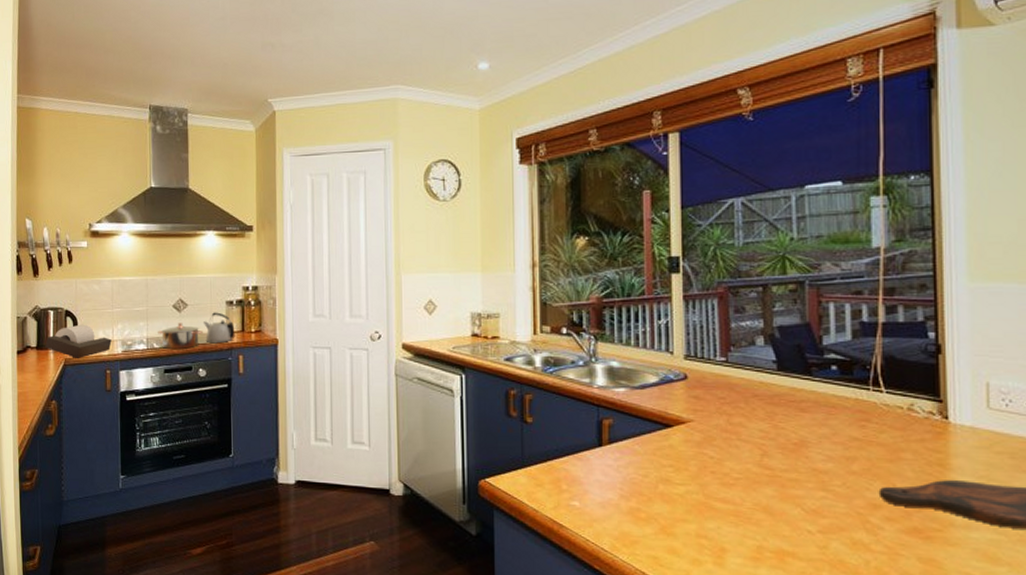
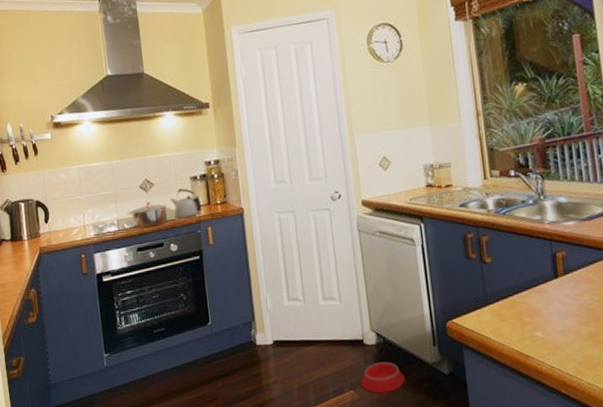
paper towel holder: present [45,324,112,358] -> none [19,212,84,246]
pet bowl: none [382,515,429,548] -> present [360,362,405,394]

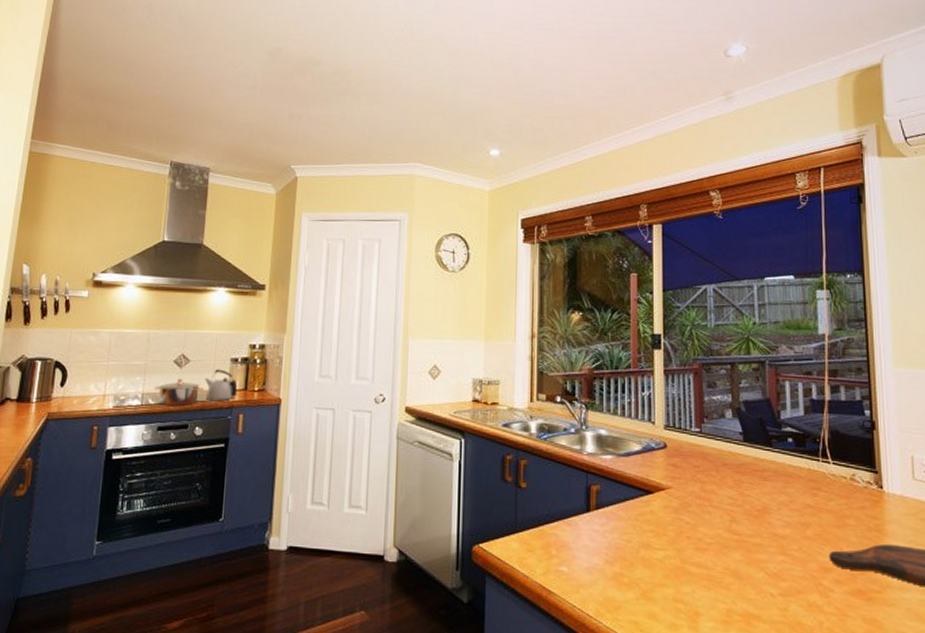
pet bowl: present [360,362,405,394] -> none [373,582,421,617]

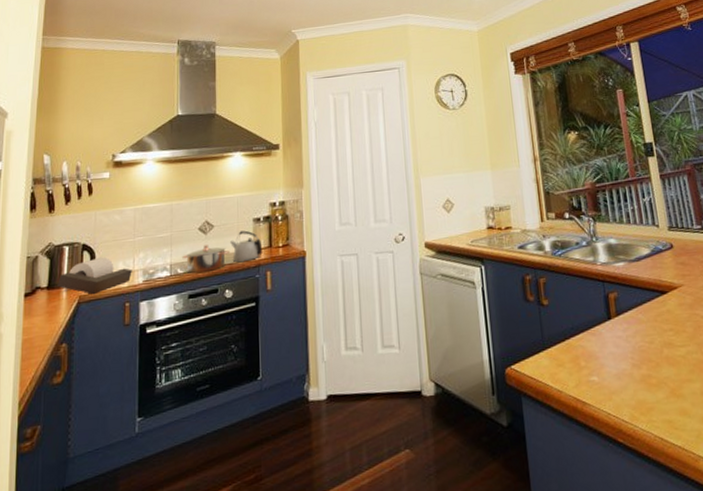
paper towel holder: none [27,376,103,413] -> present [57,257,132,294]

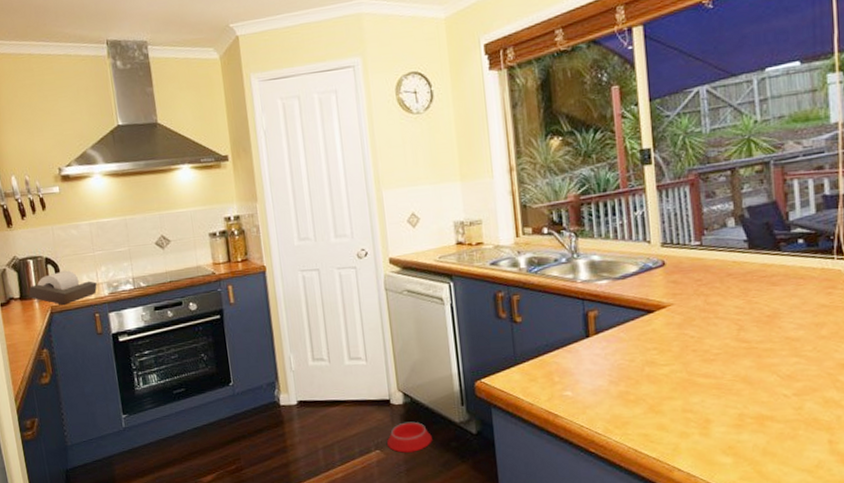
cooking pot: present [182,245,231,274] -> none [143,259,190,287]
kettle: present [230,230,263,263] -> none [189,245,222,277]
pet bowl: none [416,414,463,452] -> present [386,421,432,453]

